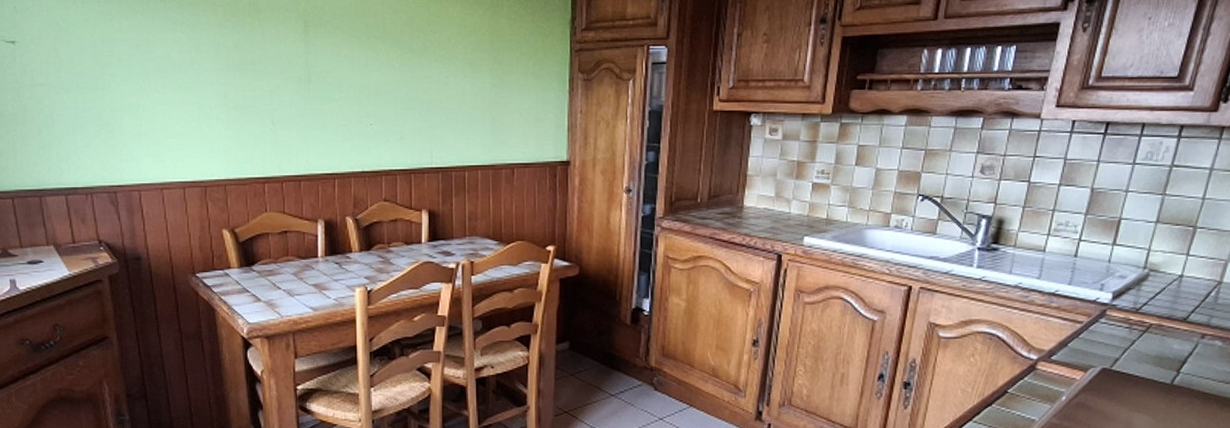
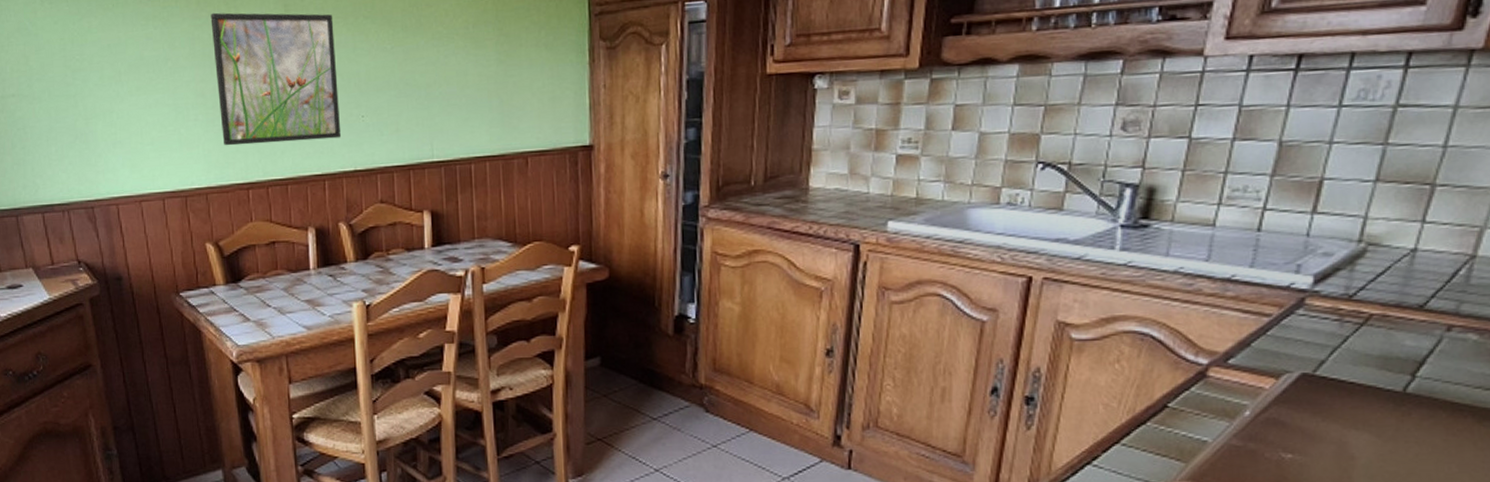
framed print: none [235,23,352,143] -> present [210,12,342,146]

